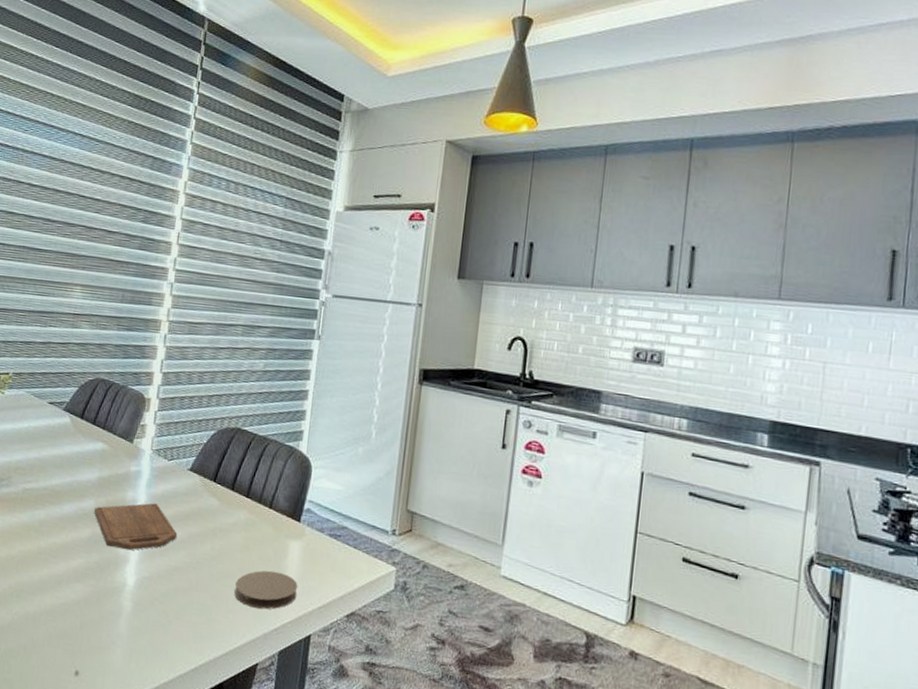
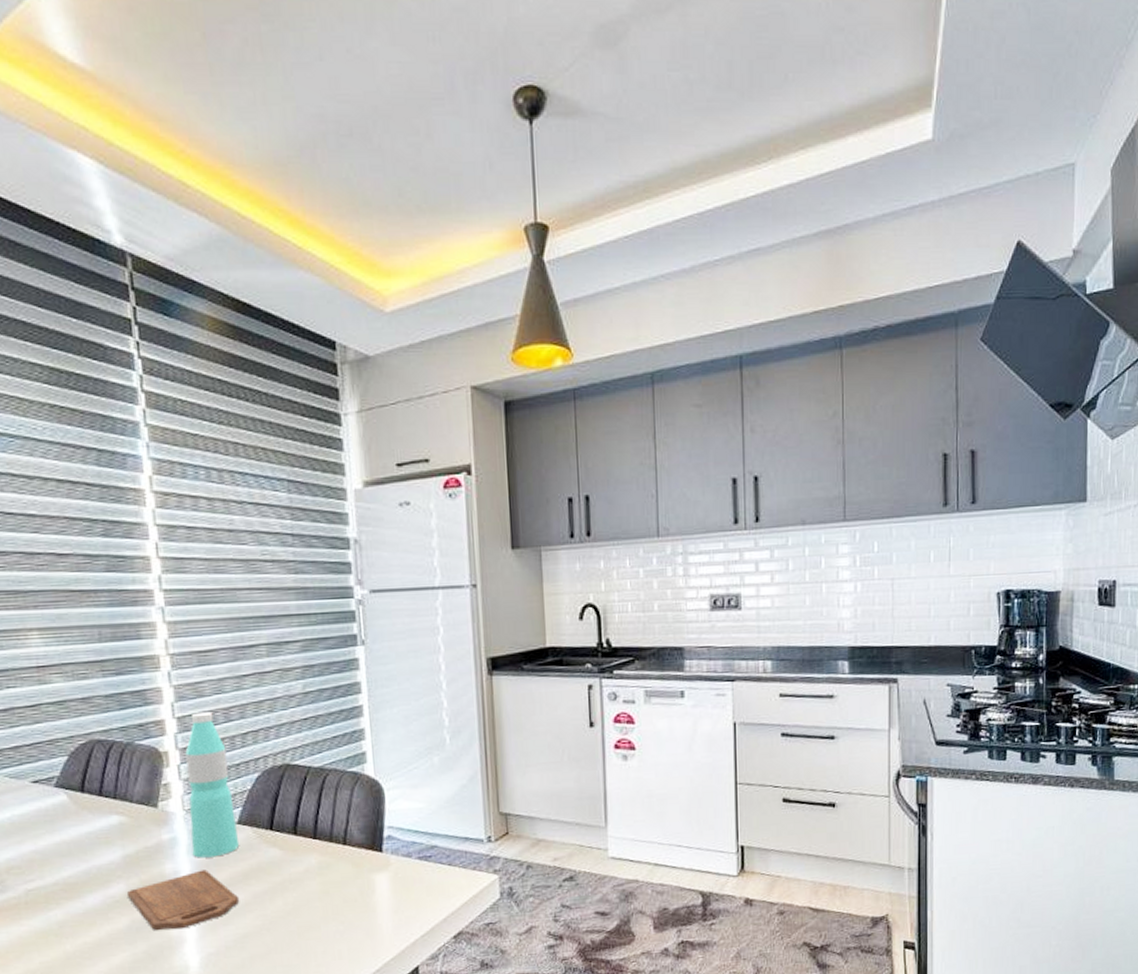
water bottle: none [150,371,194,495] -> present [185,712,240,858]
coaster: present [234,570,298,610] -> none [321,910,395,955]

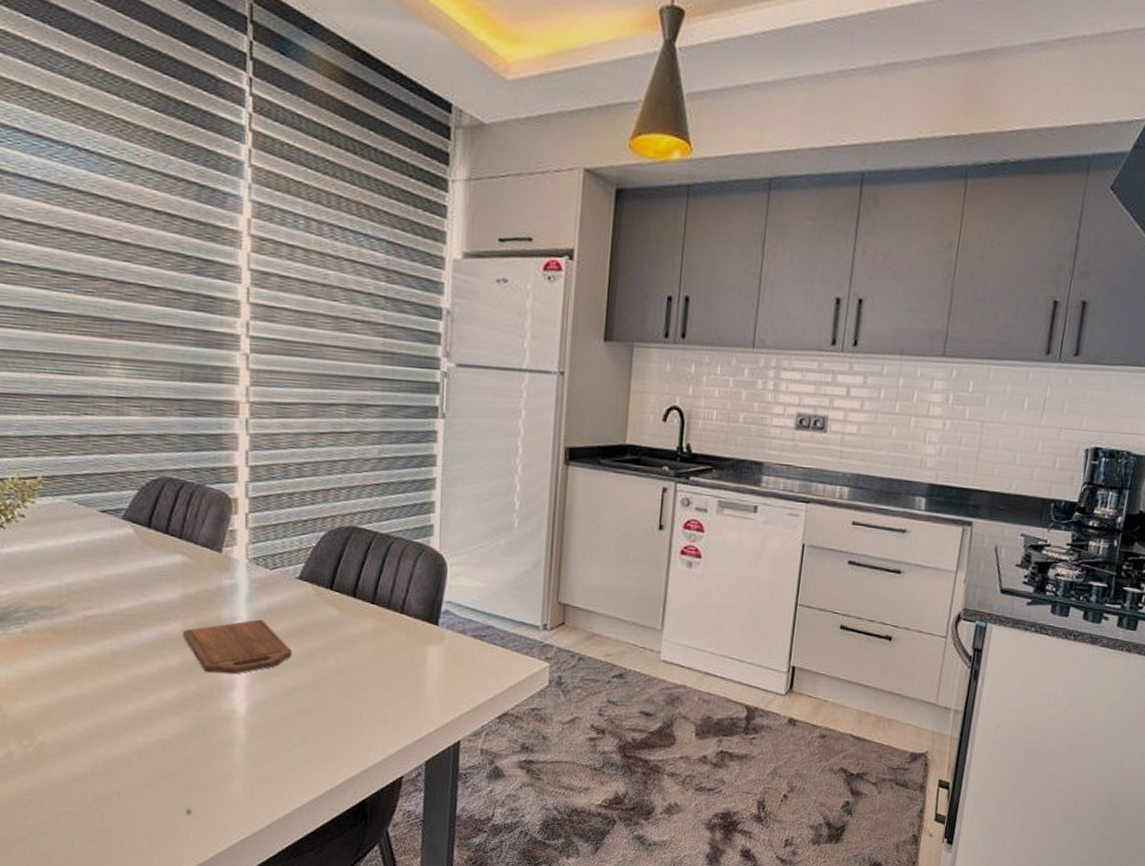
water bottle: present [185,712,240,858] -> none [251,464,299,609]

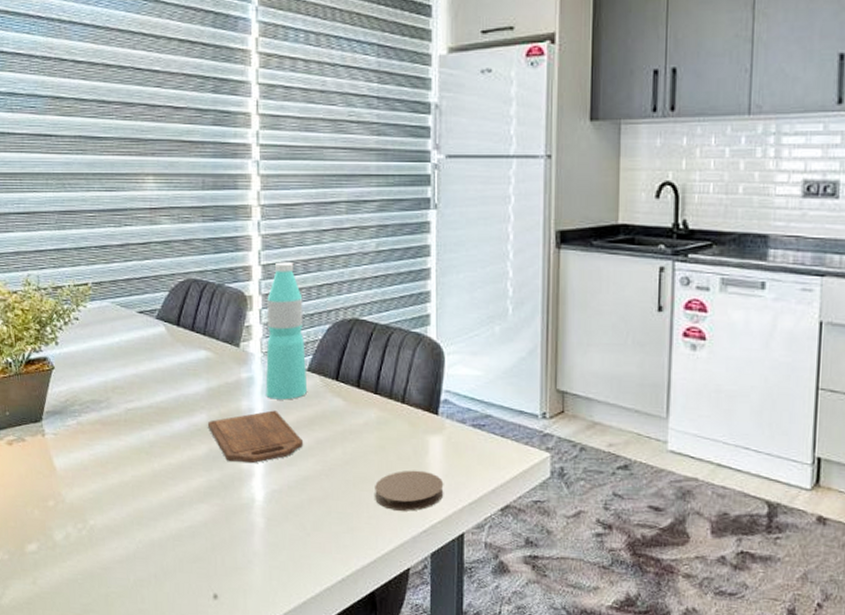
water bottle: none [251,464,299,609] -> present [265,262,308,400]
coaster: none [369,680,442,721] -> present [375,470,444,511]

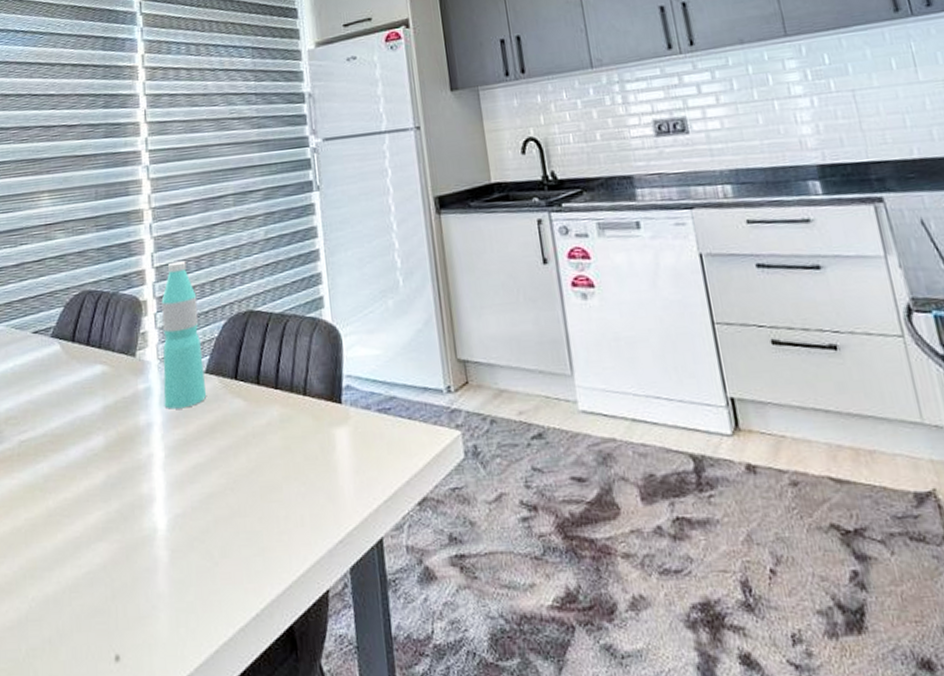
cutting board: present [207,410,304,464] -> none [104,421,206,487]
coaster: present [375,470,444,511] -> none [283,469,357,521]

